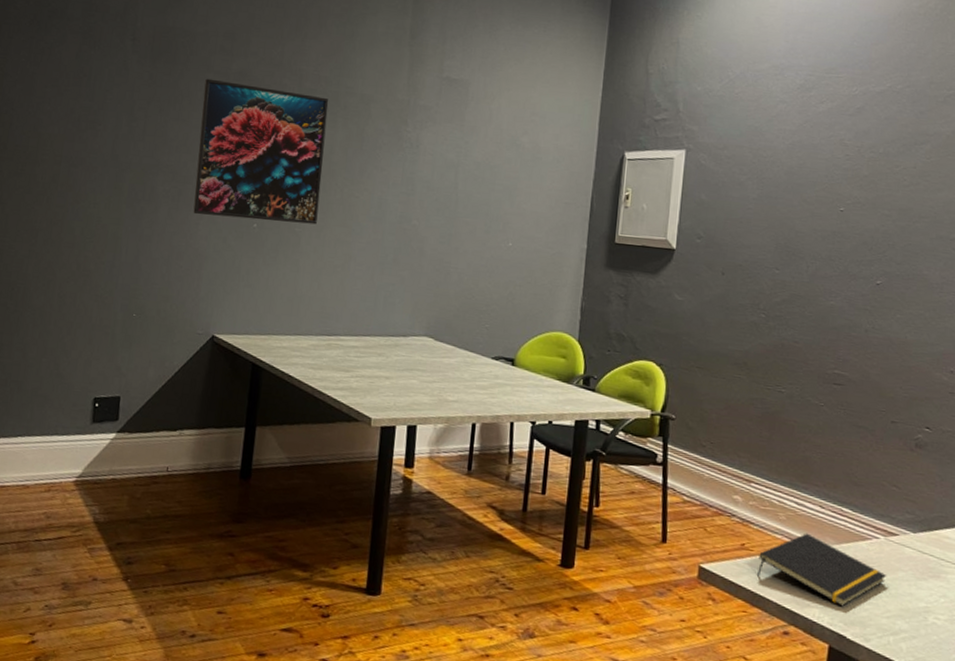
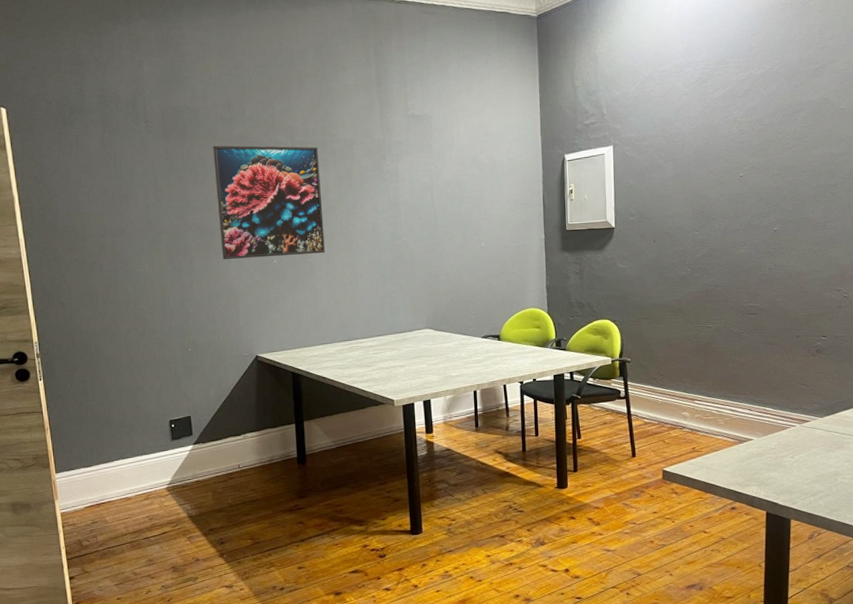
notepad: present [756,533,887,607] -> none [706,431,804,482]

